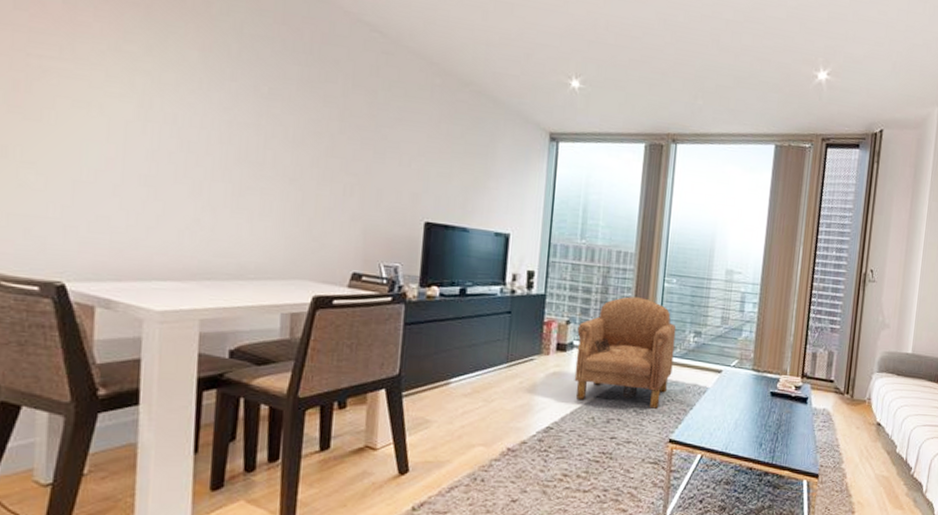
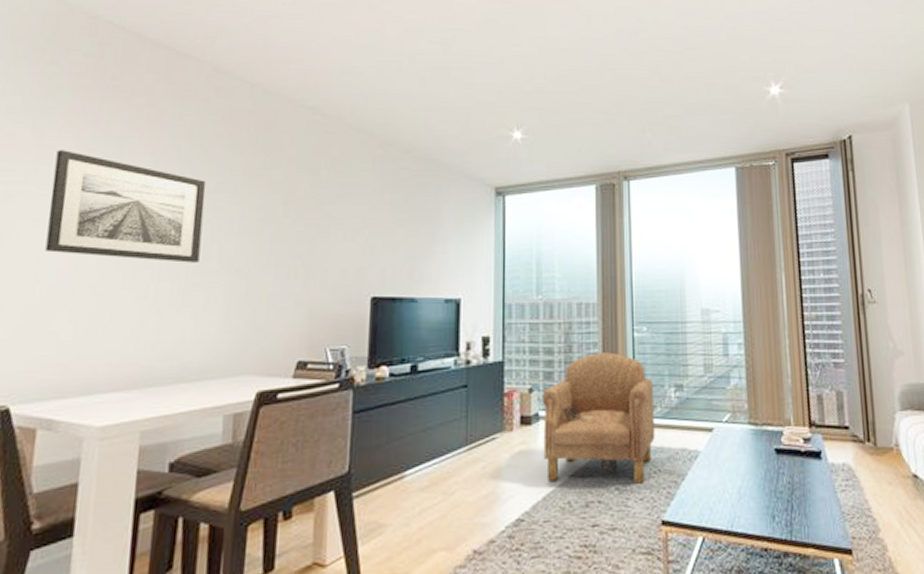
wall art: none [89,29,259,167] -> present [45,150,206,263]

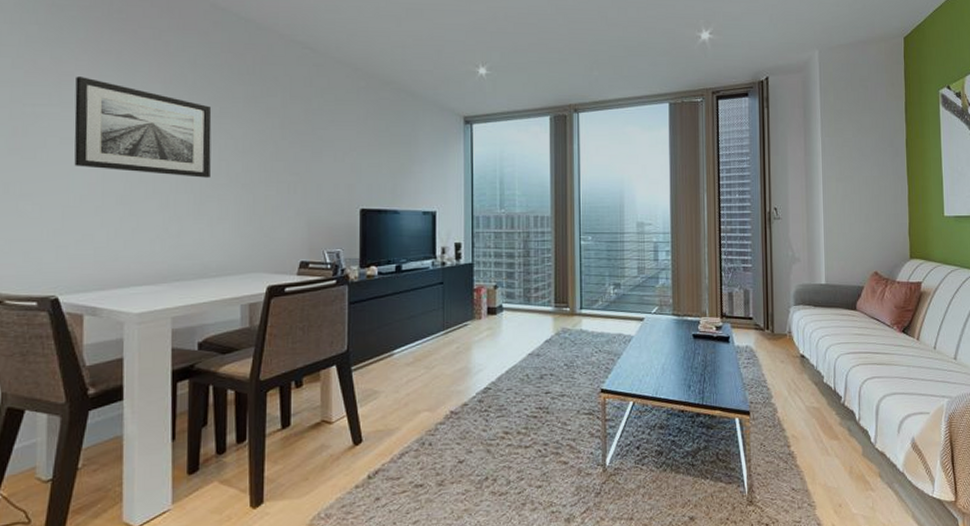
armchair: present [542,352,655,484] -> none [505,257,597,361]

